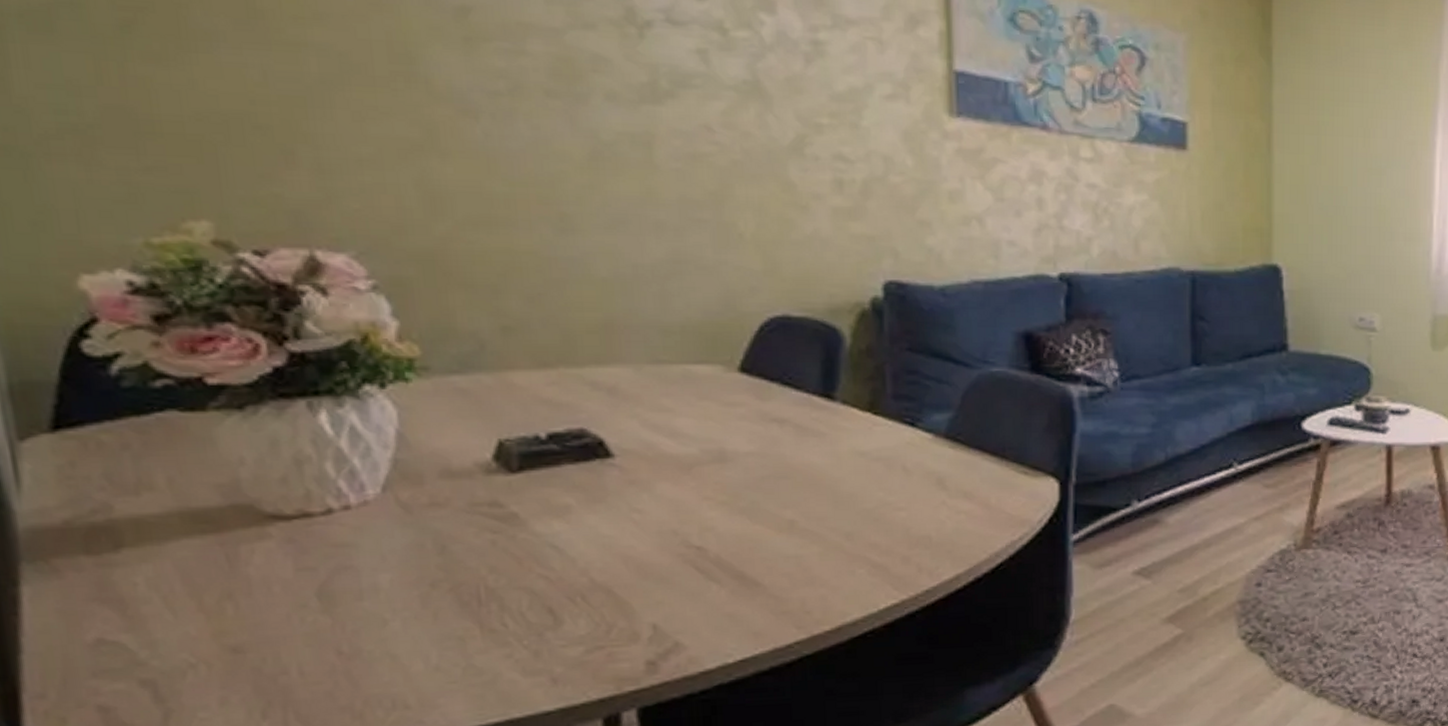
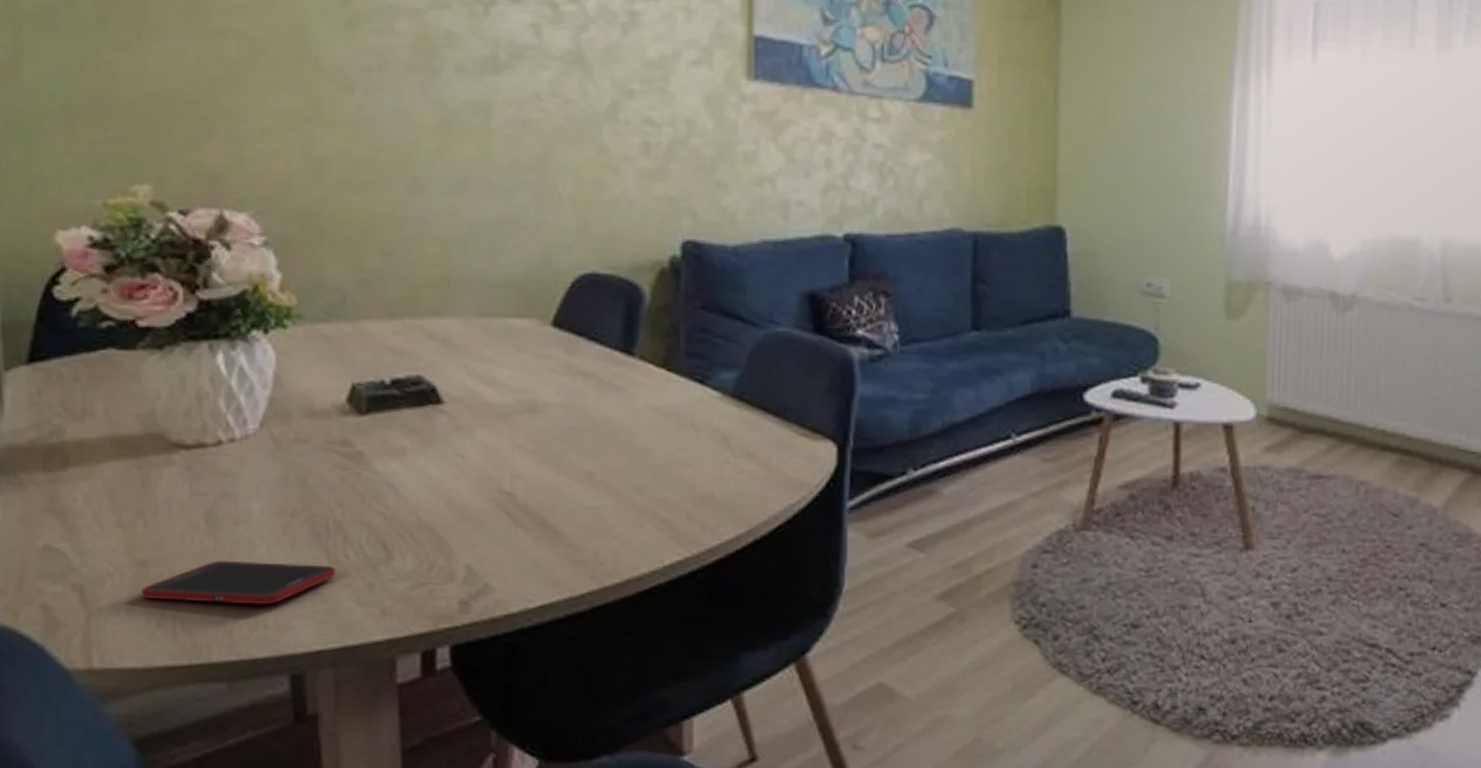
cell phone: none [236,636,492,689] -> present [140,560,336,605]

